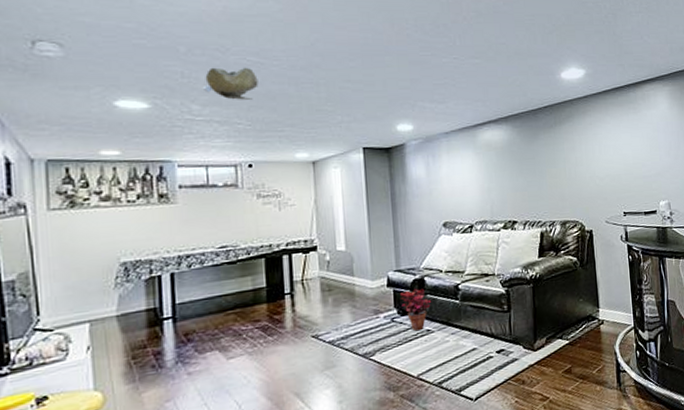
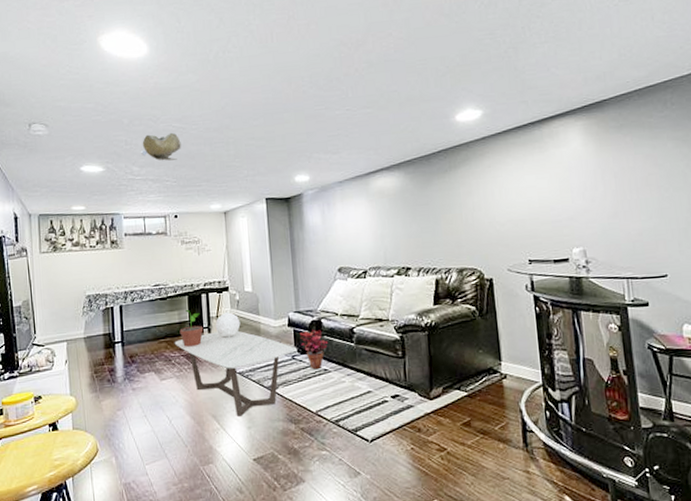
coffee table: none [246,294,396,391] -> present [174,330,296,416]
potted plant: none [253,273,285,318] -> present [179,309,204,347]
decorative ball: none [299,274,331,304] -> present [215,312,241,338]

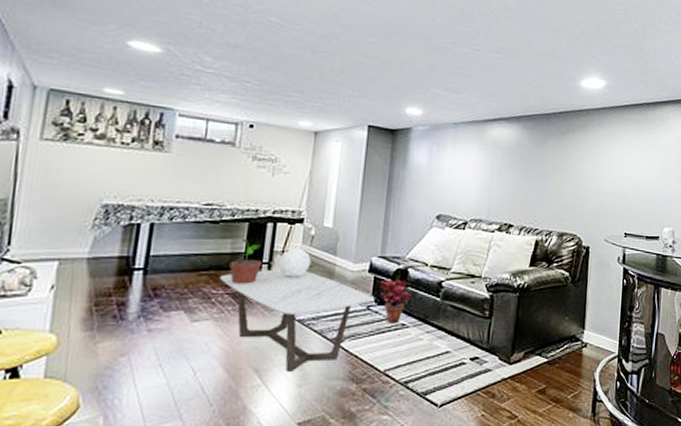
ceiling light: present [140,132,181,161] -> none [218,22,275,60]

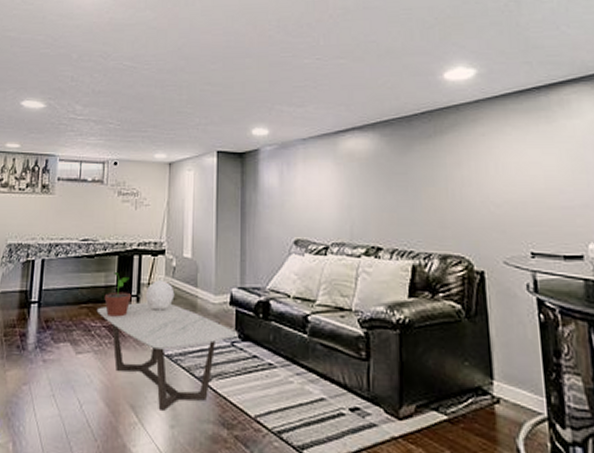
potted plant: present [380,279,412,324] -> none [243,312,276,363]

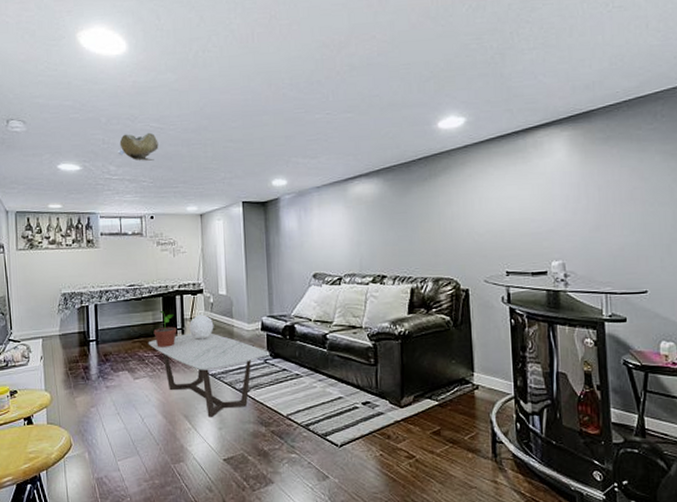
ceiling light: none [86,71,130,101] -> present [117,132,159,161]

